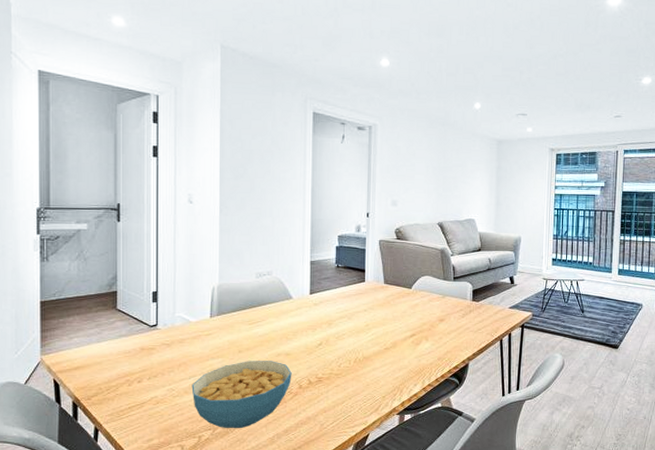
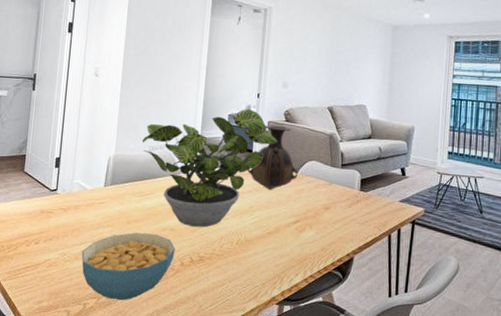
potted plant: none [248,229,389,349] -> present [142,109,277,228]
vase: none [360,244,412,307] -> present [247,125,298,190]

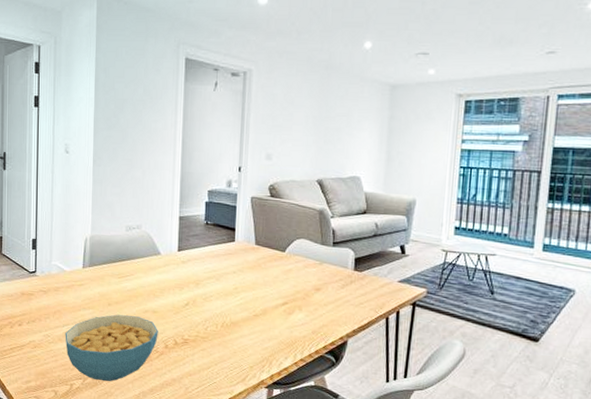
potted plant: present [142,109,277,228] -> none [119,184,262,310]
vase: present [247,125,298,190] -> none [230,201,285,271]

